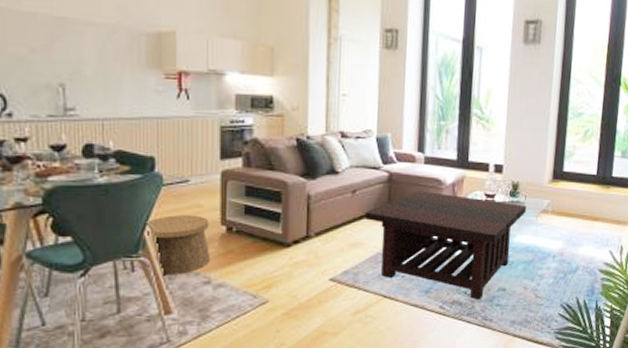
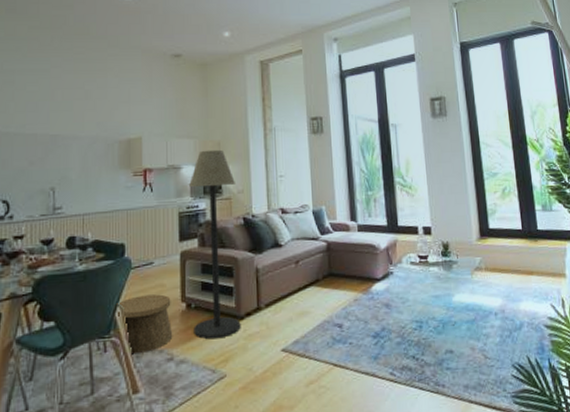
floor lamp: none [234,55,289,265] -> present [189,149,241,339]
coffee table: present [365,191,527,300] -> none [309,257,461,364]

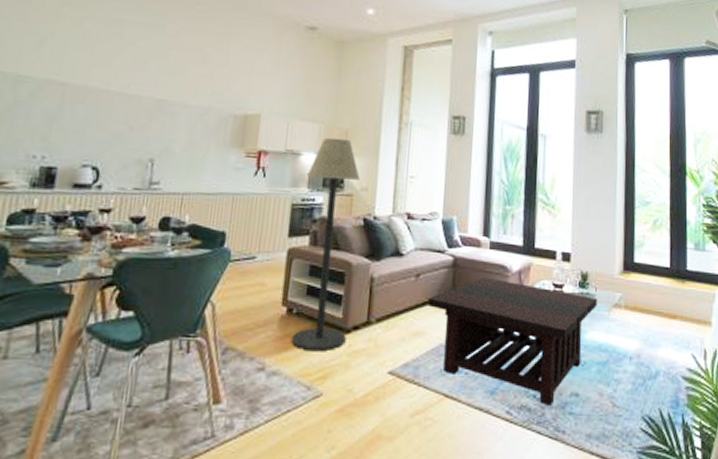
basket: present [115,294,173,353] -> none [204,293,271,358]
coffee table: none [309,257,461,364] -> present [428,277,598,406]

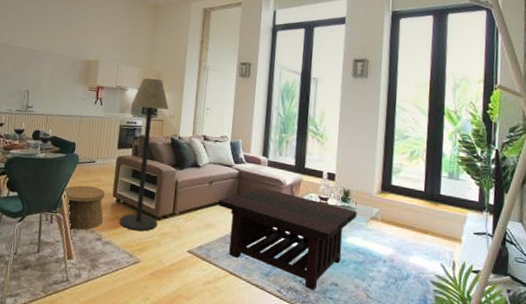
basket: none [204,293,271,358] -> present [62,185,105,230]

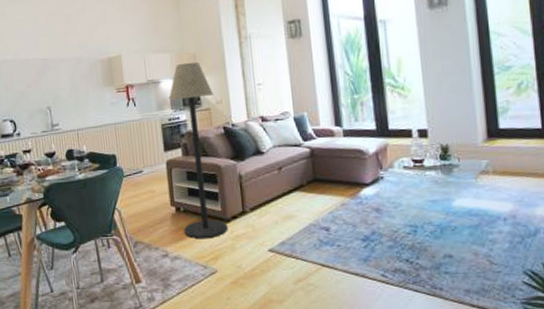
basket: present [62,185,105,230] -> none [114,199,166,250]
coffee table: present [218,187,357,290] -> none [293,162,463,268]

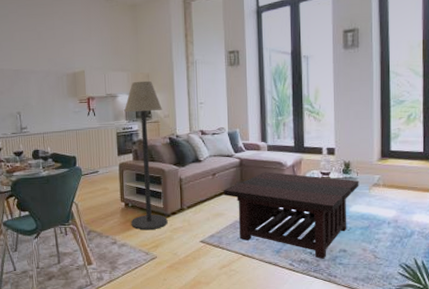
coffee table: none [293,162,463,268] -> present [224,172,359,259]

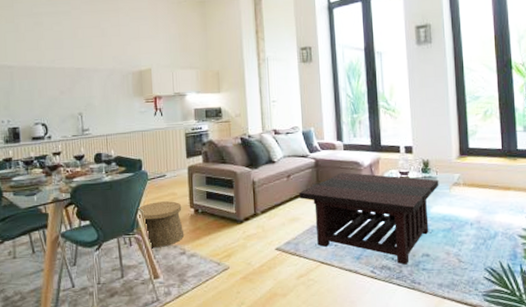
basket: none [72,195,116,237] -> present [137,201,185,247]
floor lamp: present [124,80,168,230] -> none [193,78,241,238]

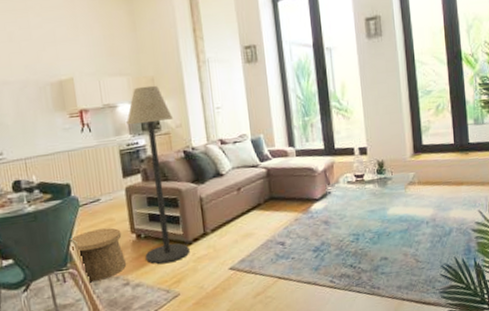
floor lamp: none [193,78,241,238] -> present [127,85,190,264]
coffee table: present [299,172,439,265] -> none [251,180,395,271]

